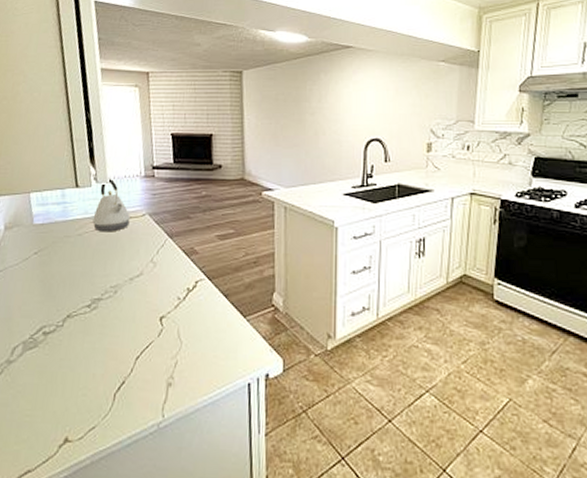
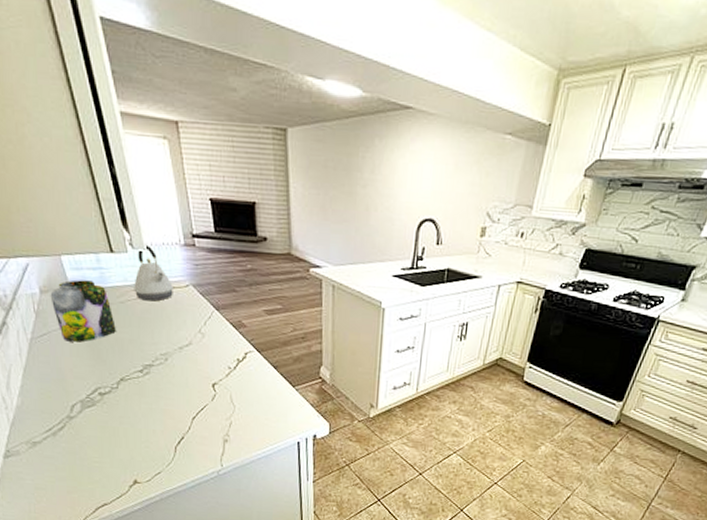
jar: none [13,215,71,278] -> present [50,280,116,342]

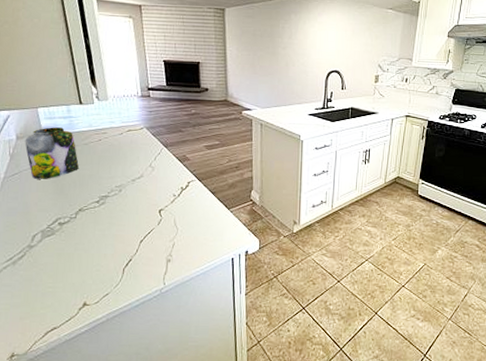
kettle: present [134,246,173,302] -> none [97,98,130,142]

